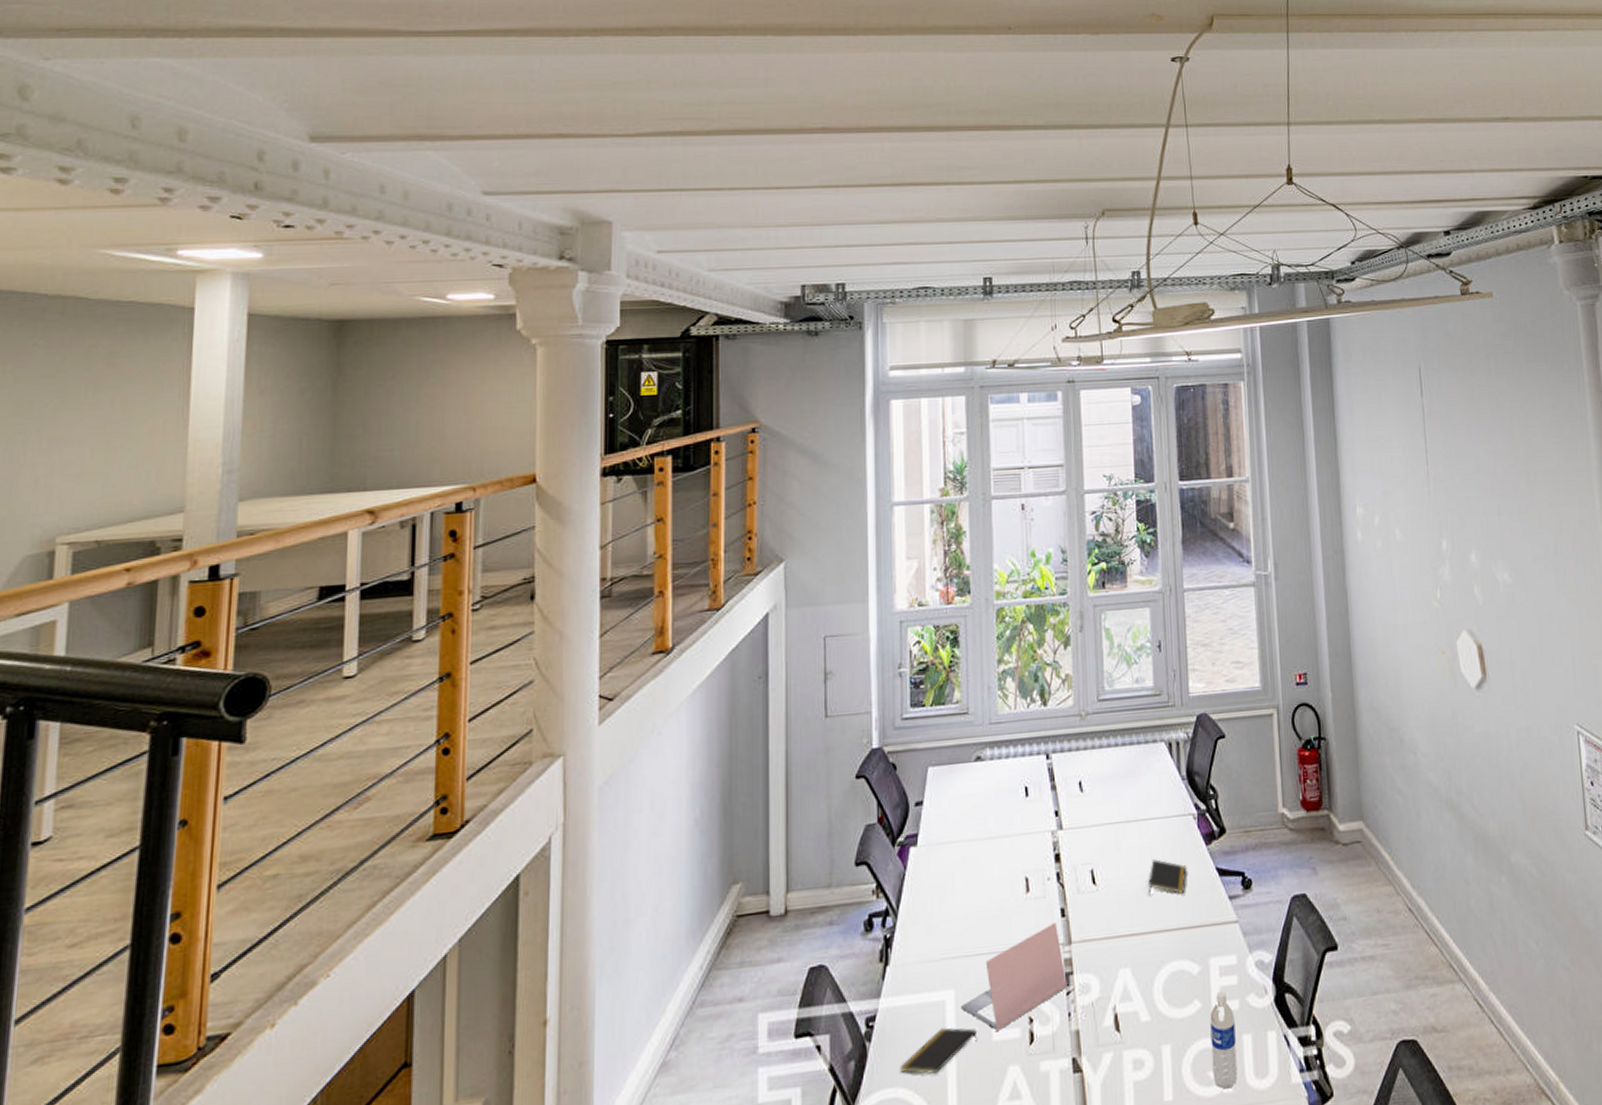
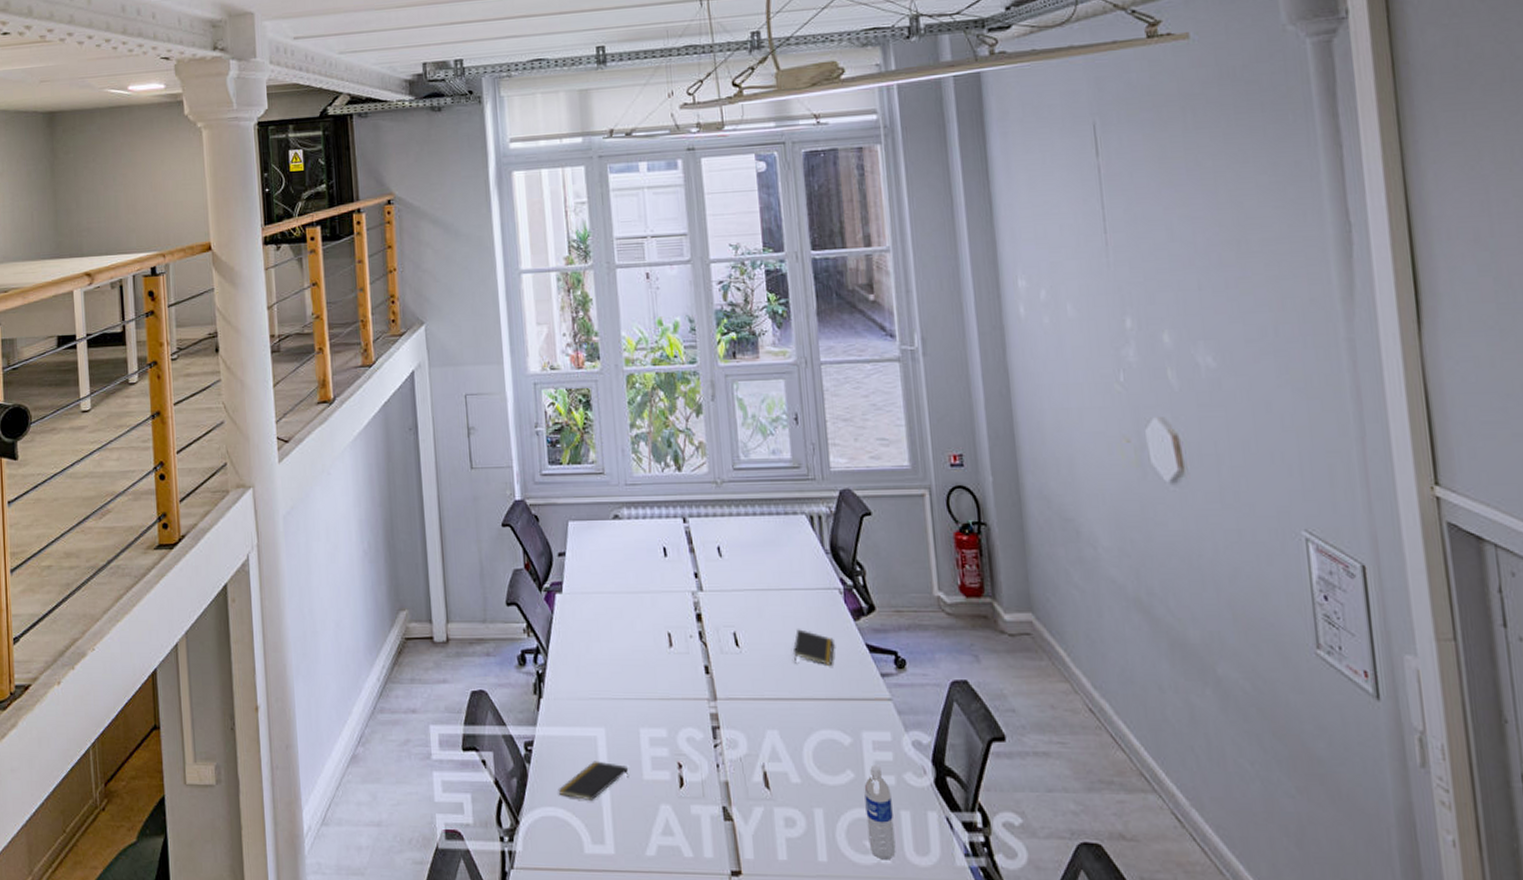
laptop: present [960,922,1067,1031] -> none [611,678,714,771]

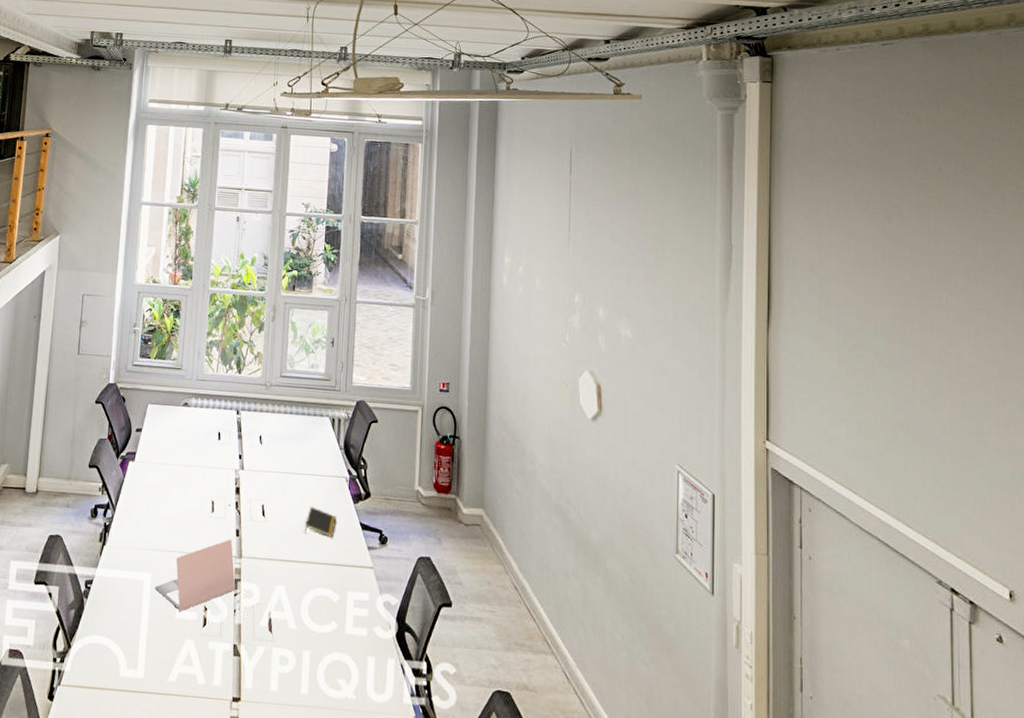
notepad: present [558,761,630,800] -> none [106,600,165,632]
laptop: none [611,678,714,771] -> present [154,539,236,611]
water bottle: present [864,765,896,860] -> none [341,618,363,696]

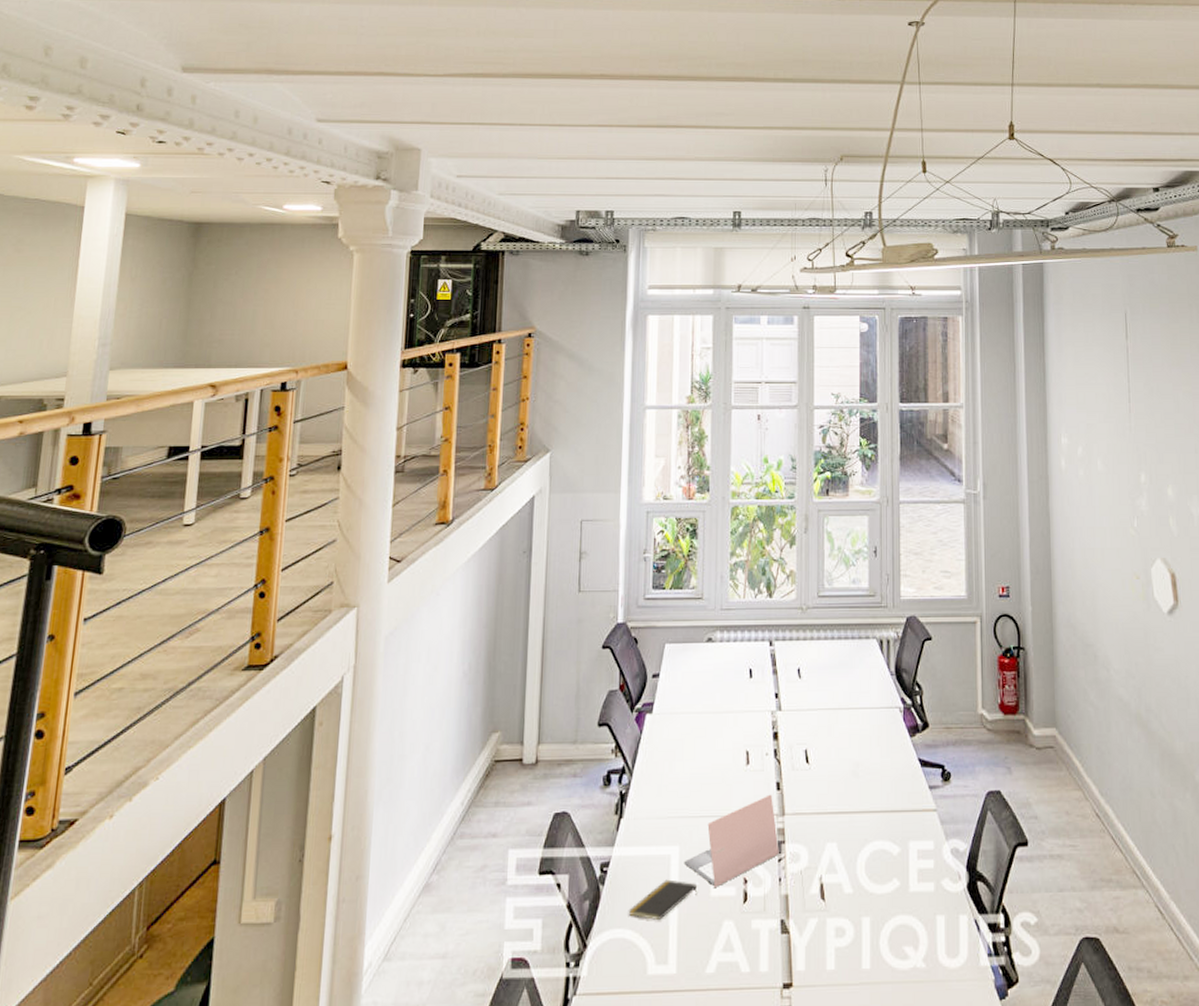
notepad: none [106,600,165,632] -> present [628,879,698,920]
notepad: present [305,506,337,537] -> none [857,746,892,779]

